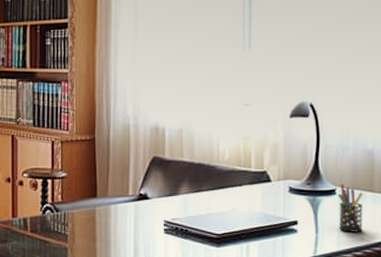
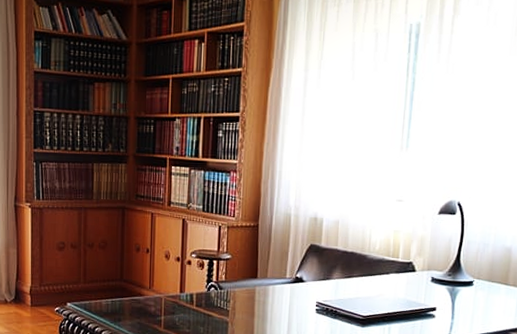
pen holder: present [338,185,363,232] -> none [473,277,498,320]

